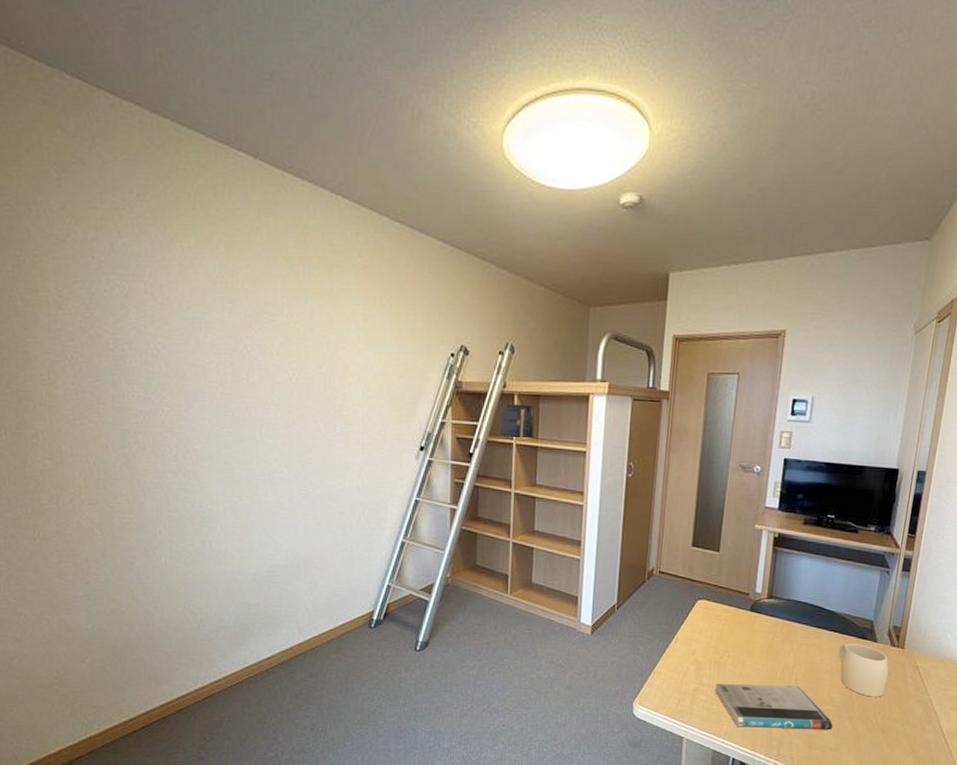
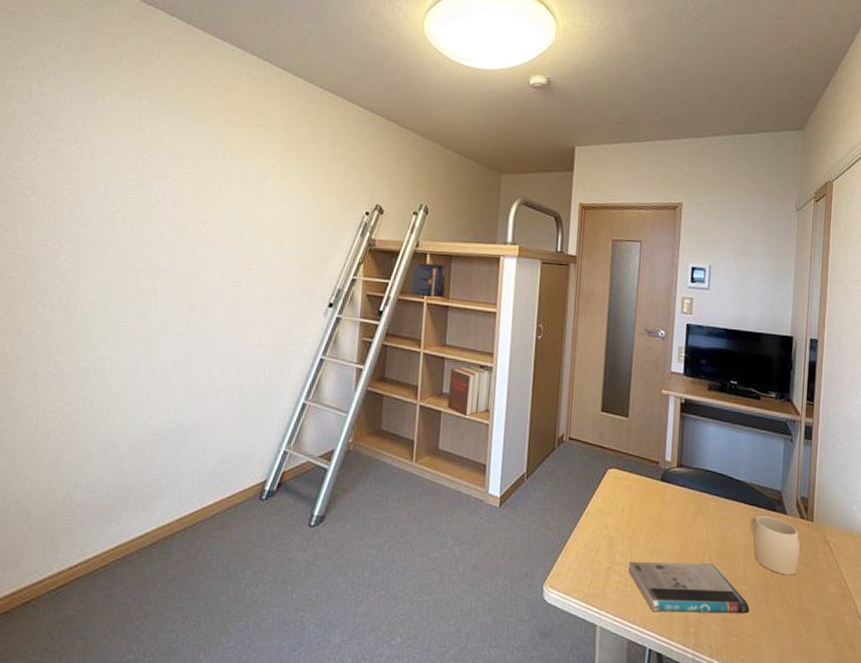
books: none [540,504,583,552] -> present [448,365,493,416]

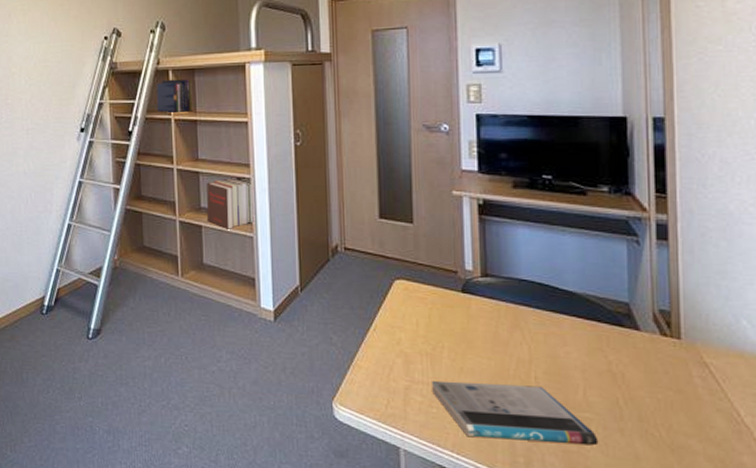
mug: present [750,515,801,575] -> none [587,331,665,403]

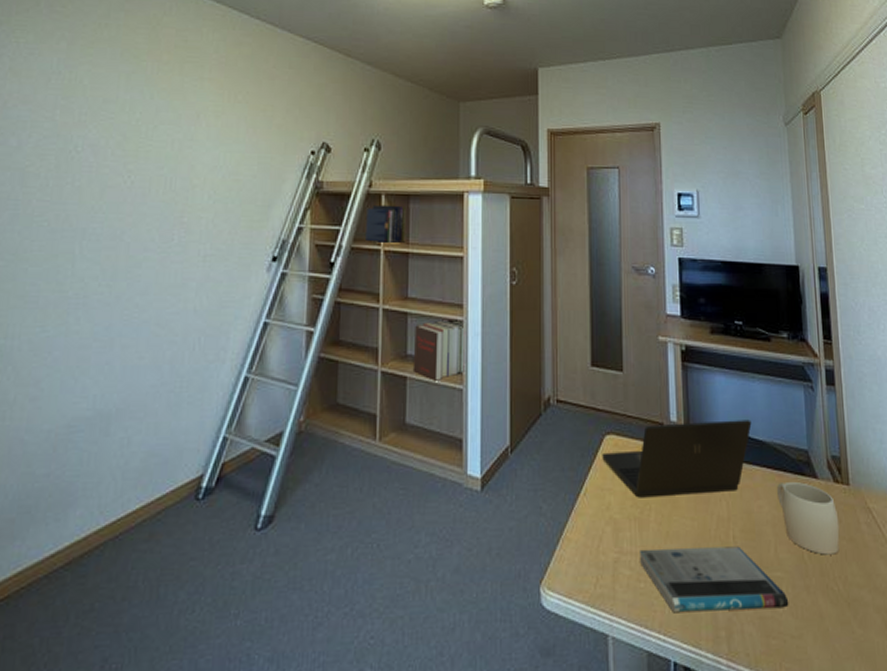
laptop: none [392,271,560,337] -> present [602,420,752,498]
mug: none [587,331,665,403] -> present [776,481,840,555]

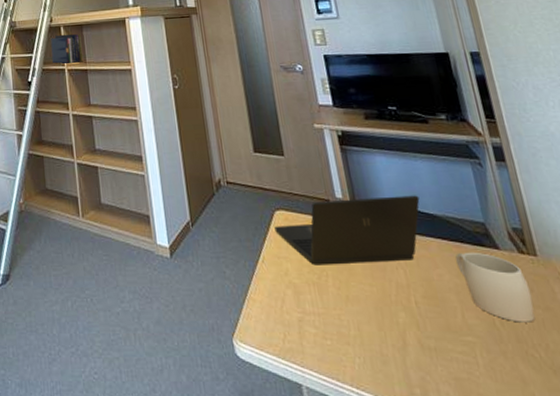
books: present [414,320,463,381] -> none [99,120,143,169]
book: present [640,546,789,613] -> none [322,310,486,371]

